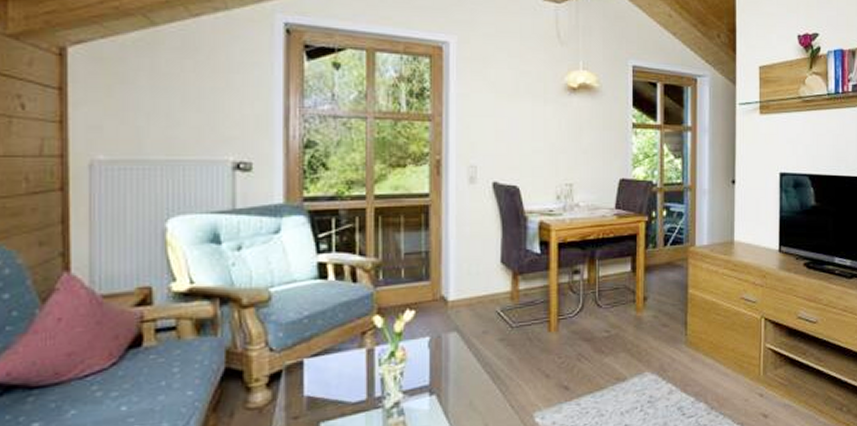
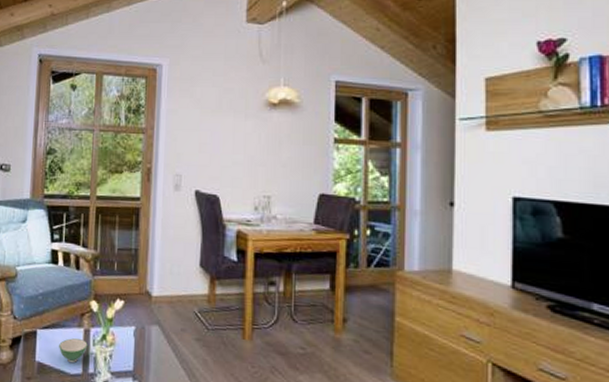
bowl: none [335,361,372,391] -> present [59,338,88,364]

